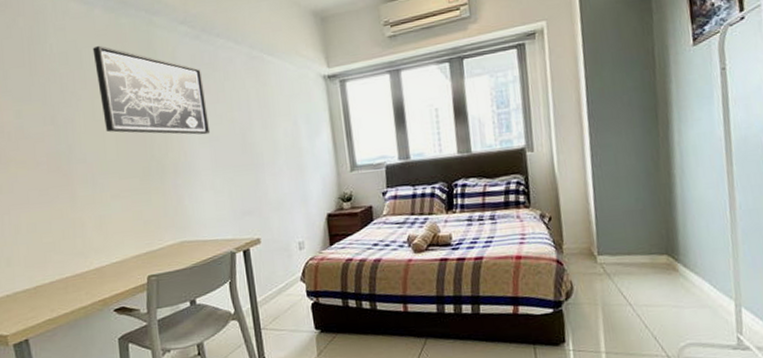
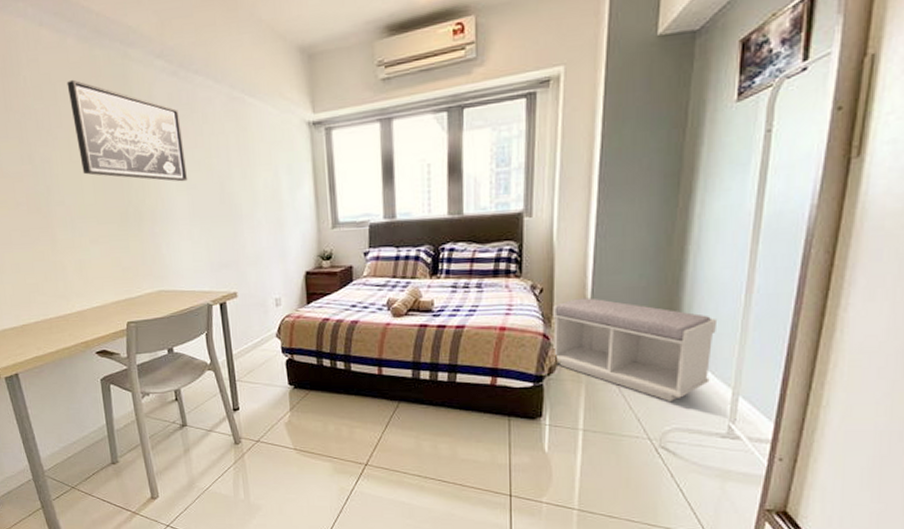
bench: none [562,222,713,317] -> present [552,297,718,401]

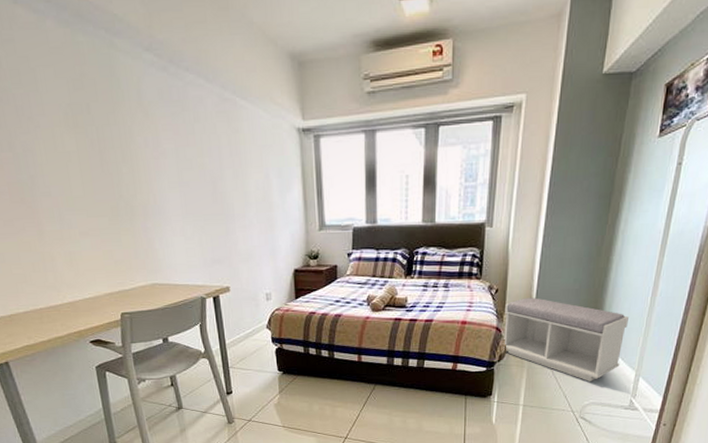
wall art: present [66,79,188,182] -> none [47,65,180,179]

